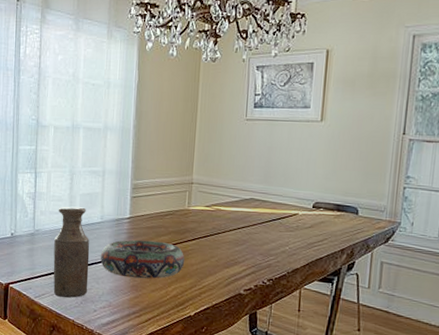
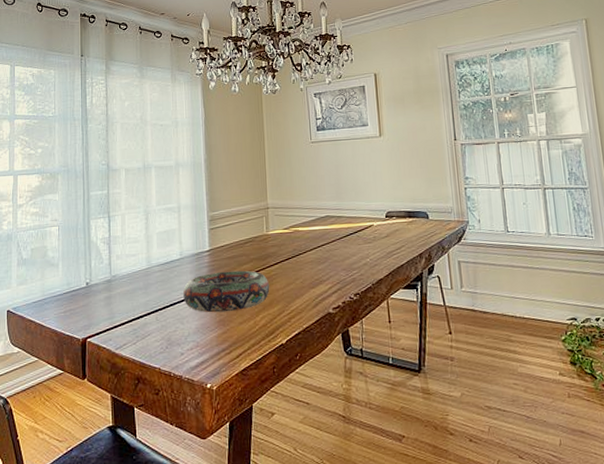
bottle: present [53,206,90,298] -> none [133,246,173,344]

